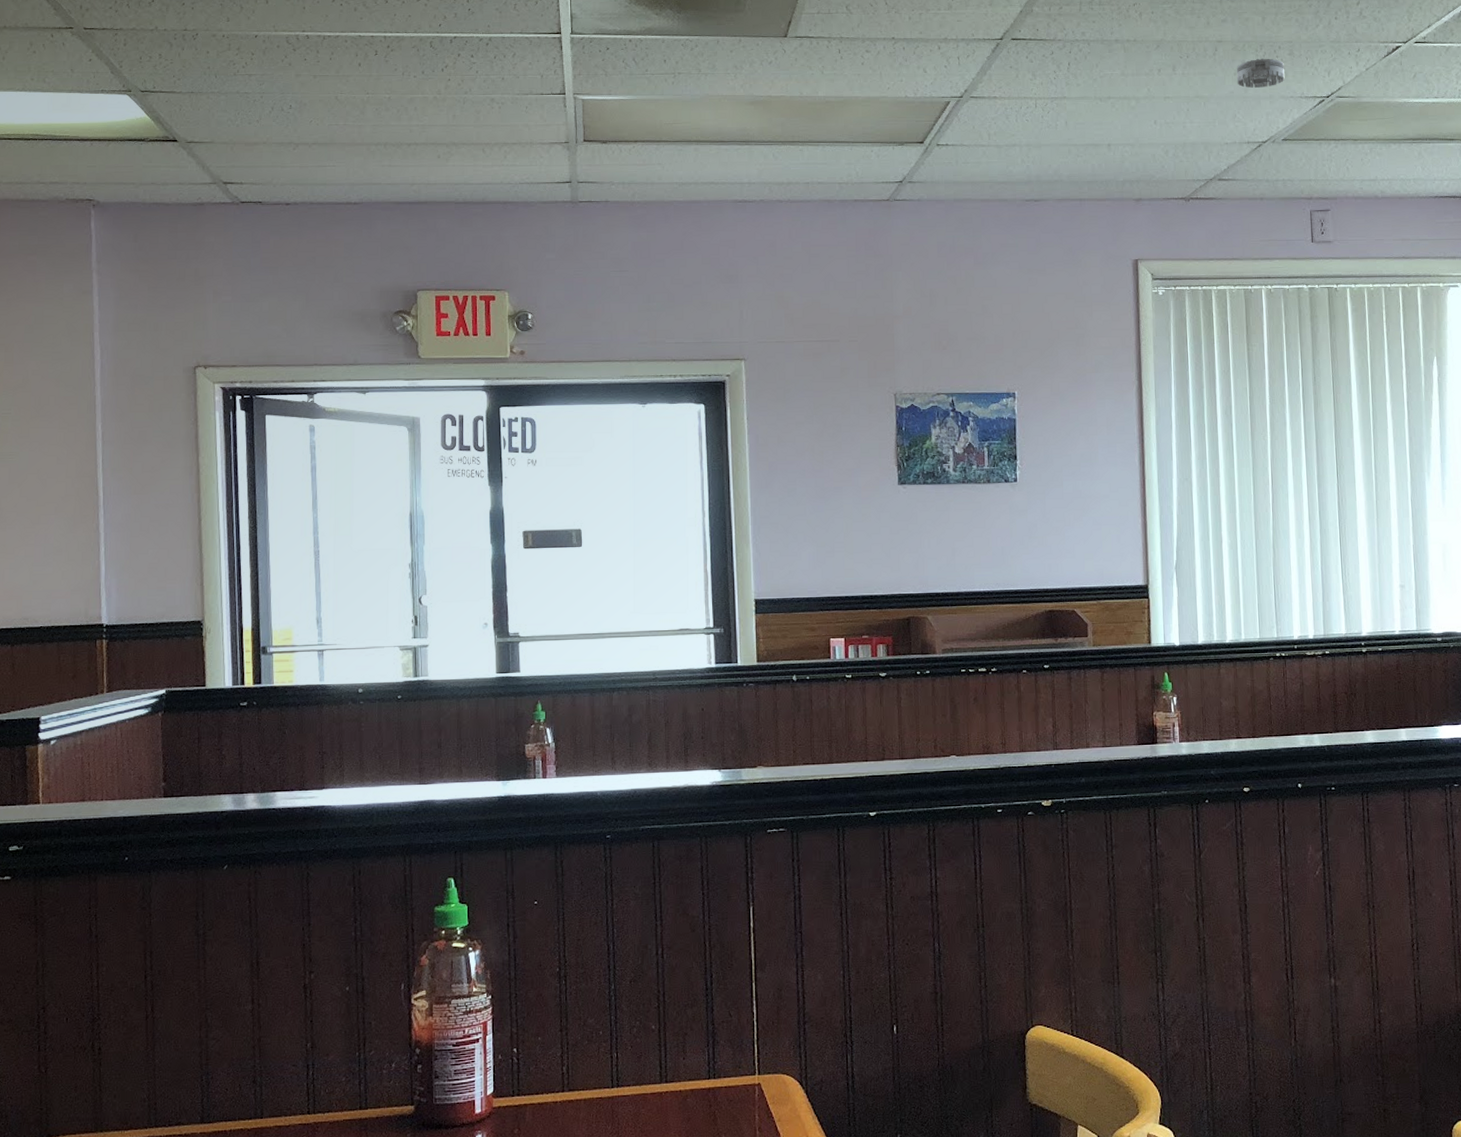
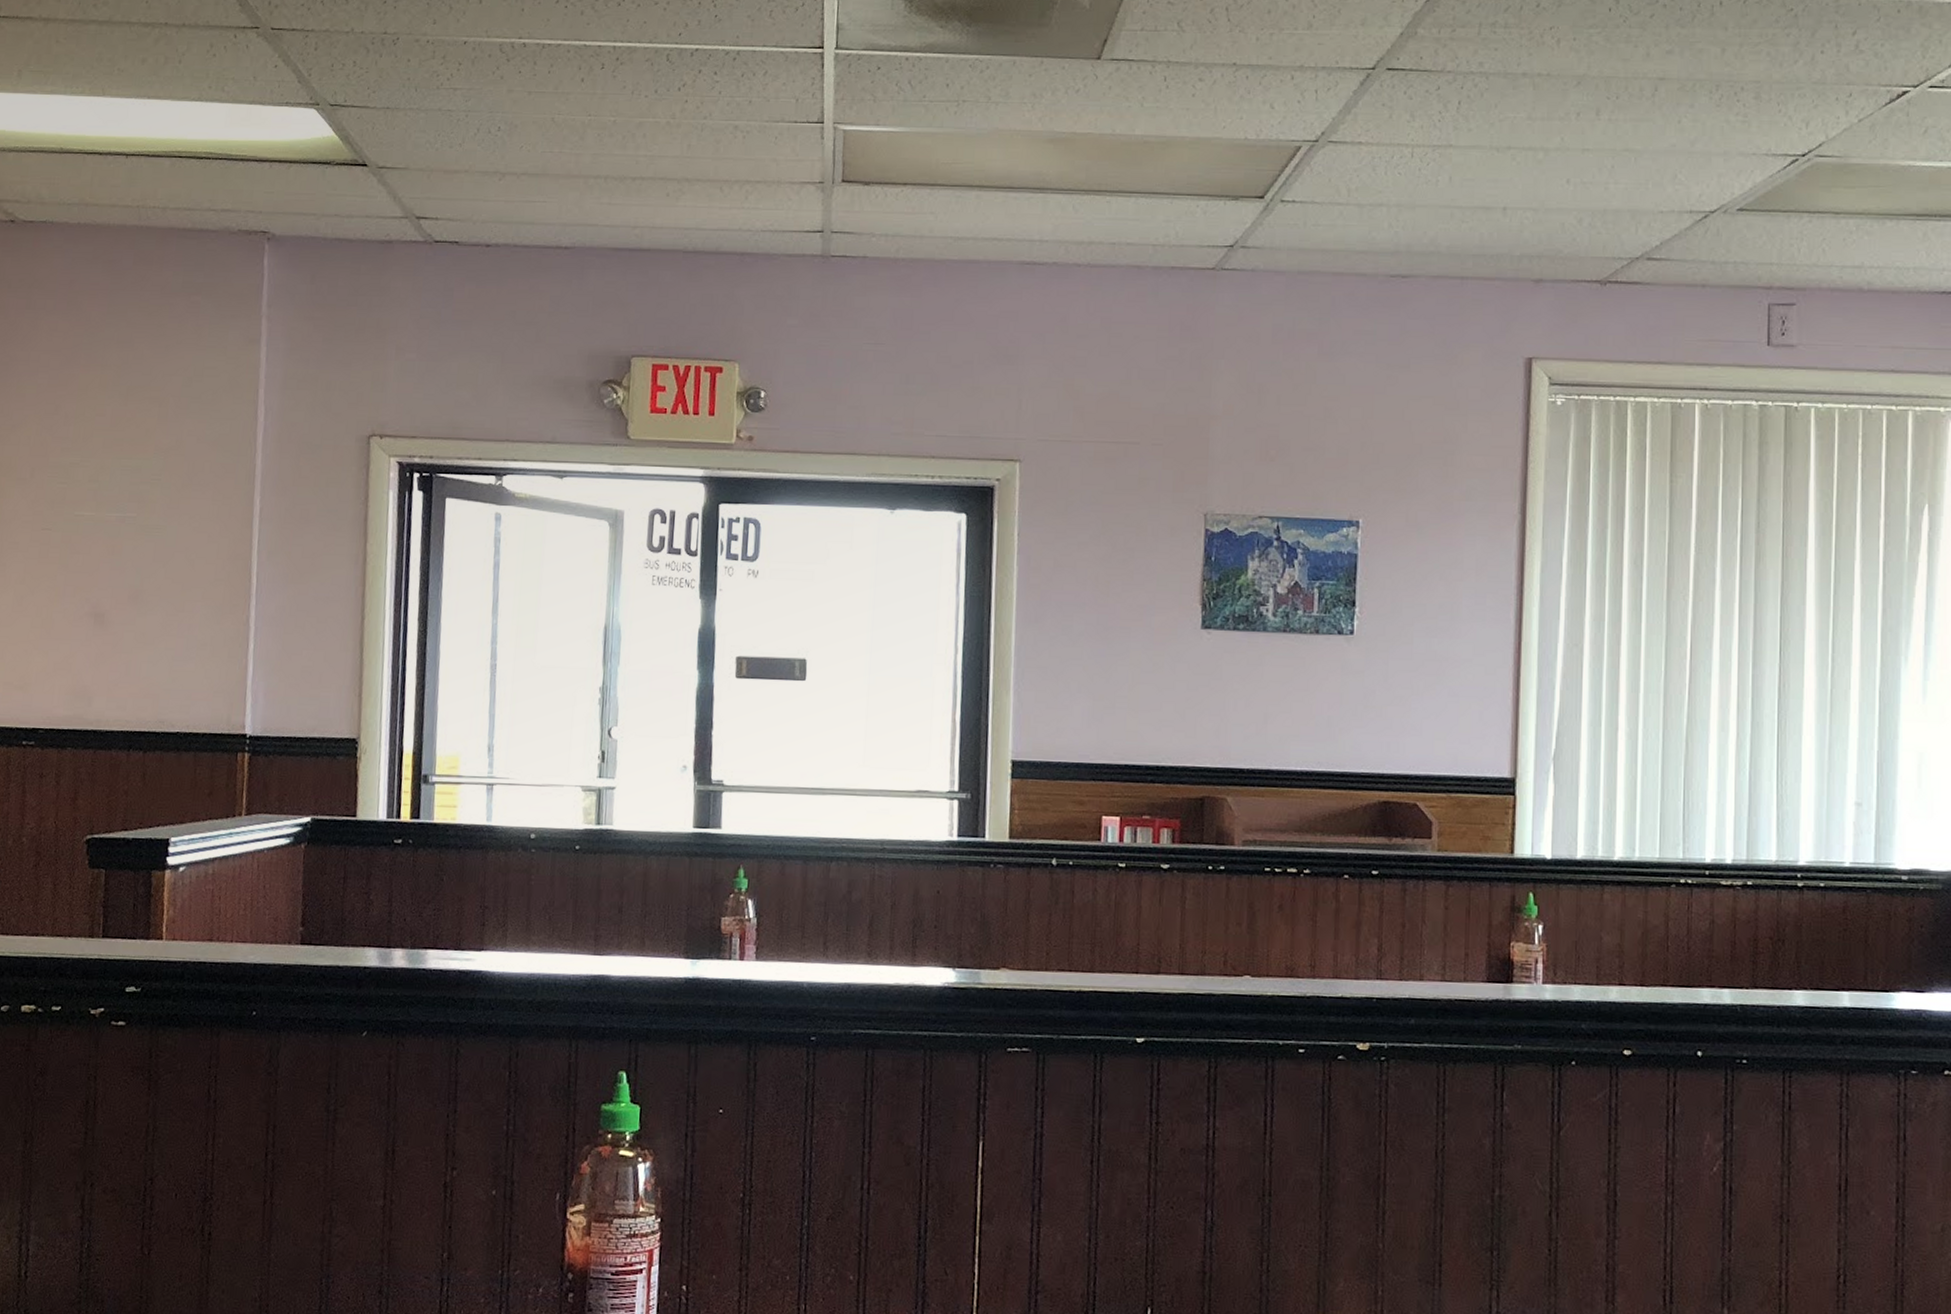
smoke detector: present [1236,58,1285,88] -> none [1681,102,1747,141]

